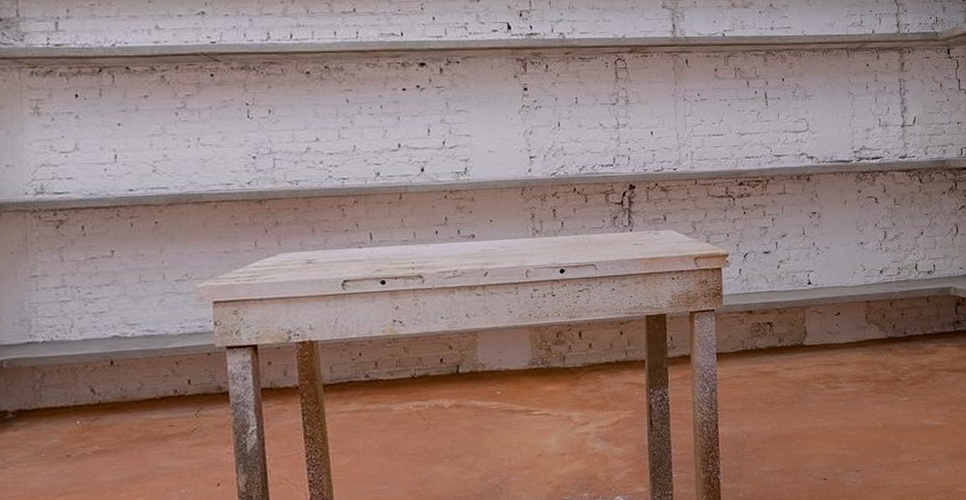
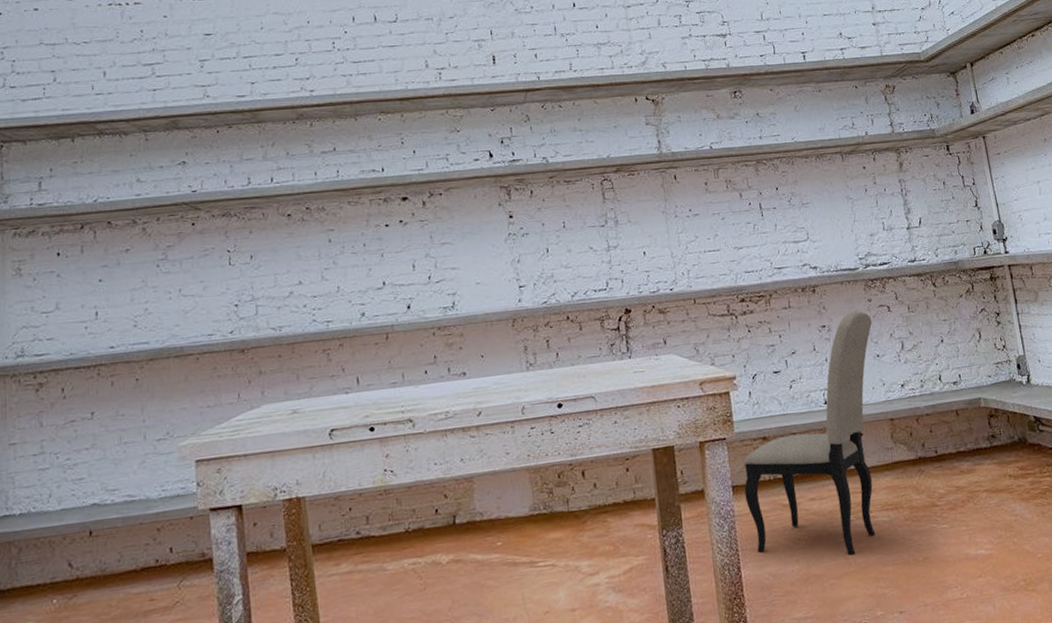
dining chair: none [727,200,860,421] -> present [743,310,876,556]

